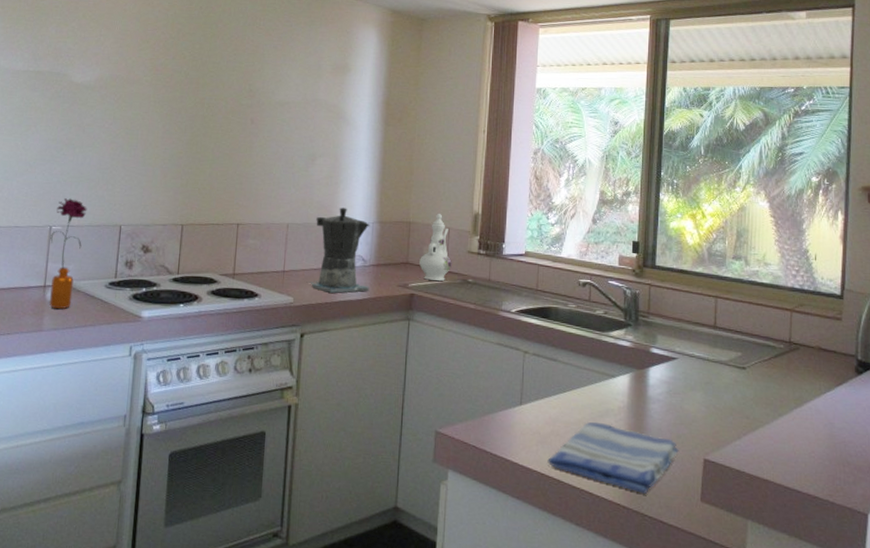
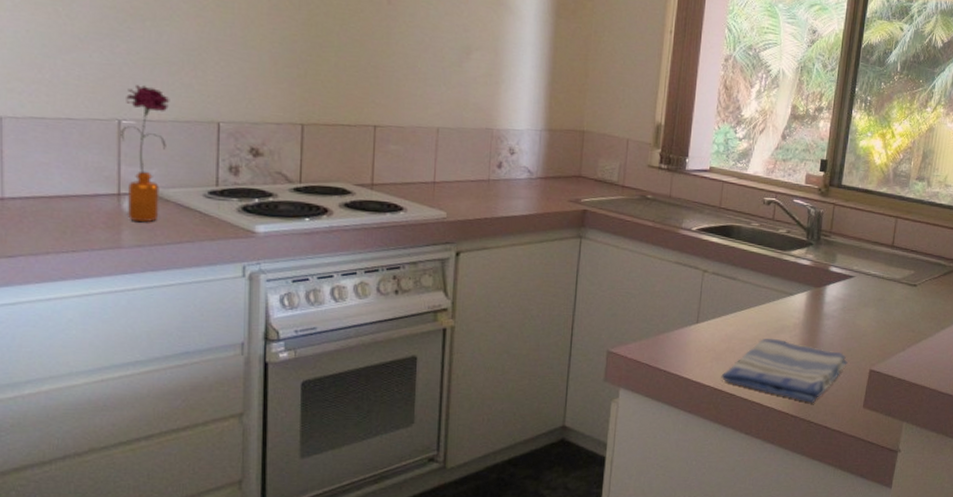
coffee maker: present [309,208,370,293] -> none [465,111,537,208]
ewer: present [418,213,452,281] -> none [592,122,630,196]

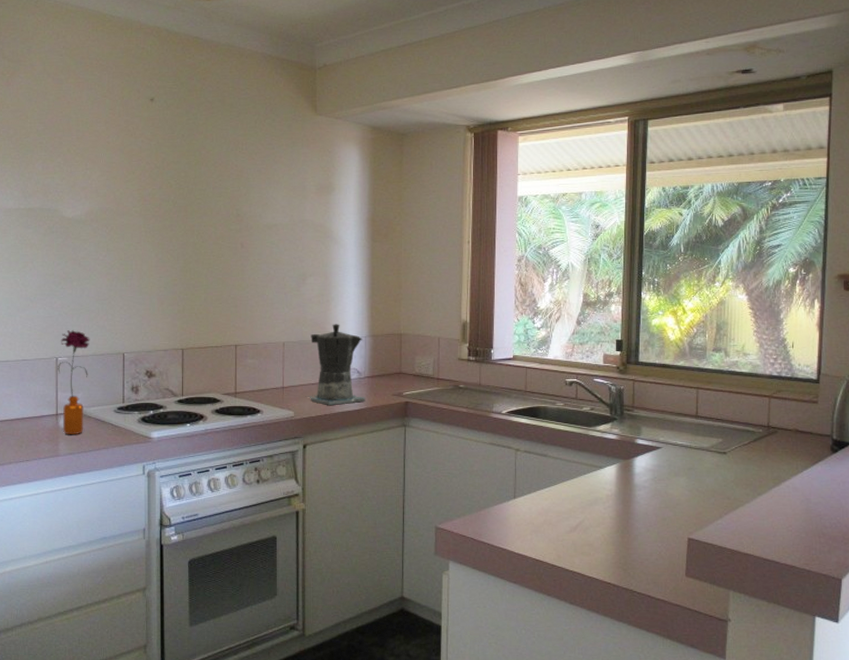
coffee maker: none [465,111,537,208] -> present [307,324,365,405]
dish towel: present [721,338,848,403] -> none [541,510,664,572]

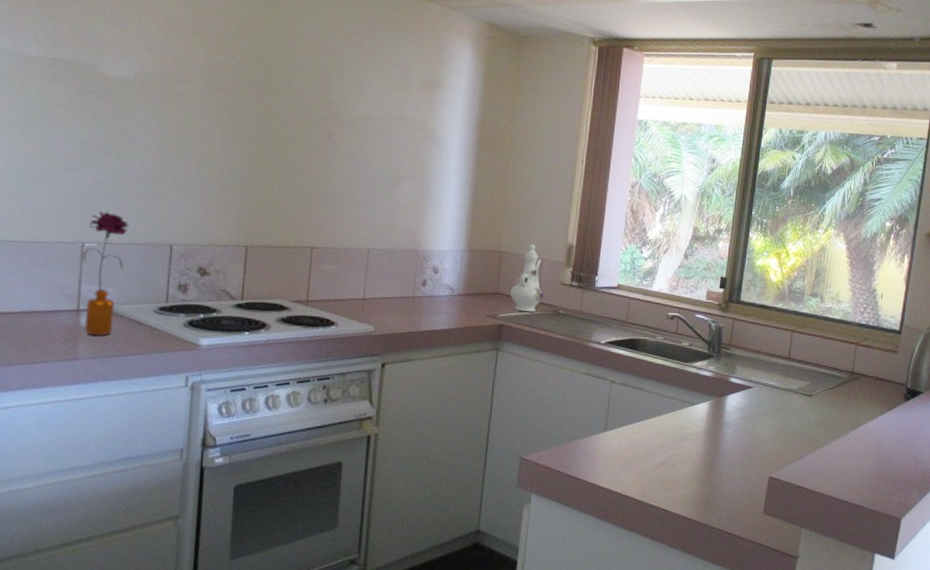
coffee maker: present [307,324,365,405] -> none [391,234,459,323]
ewer: none [411,323,443,388] -> present [509,243,544,312]

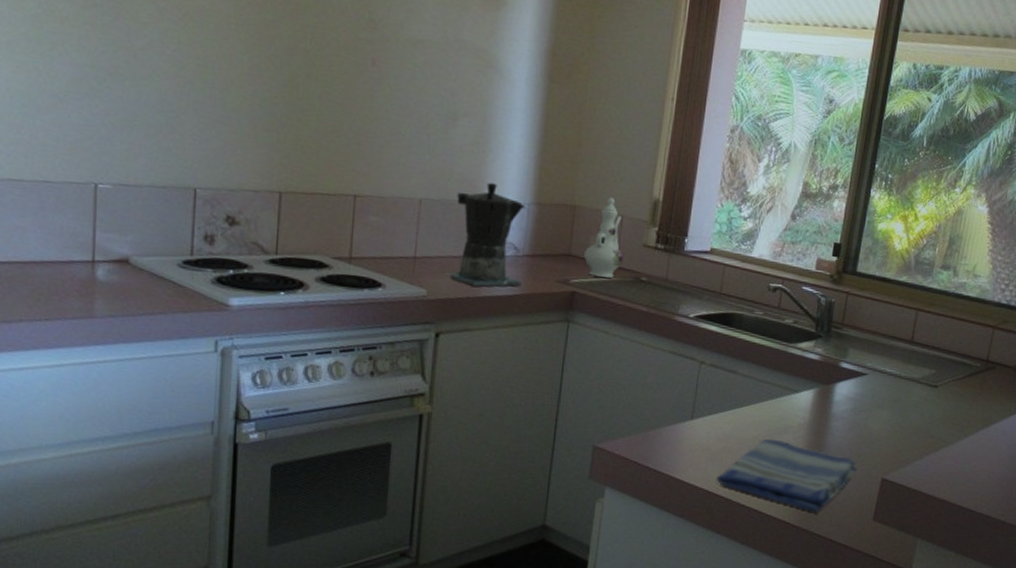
flower: present [83,211,129,336] -> none [97,147,147,291]
coffee maker: none [391,234,459,323] -> present [446,183,525,287]
dish towel: none [627,445,748,509] -> present [716,438,857,513]

